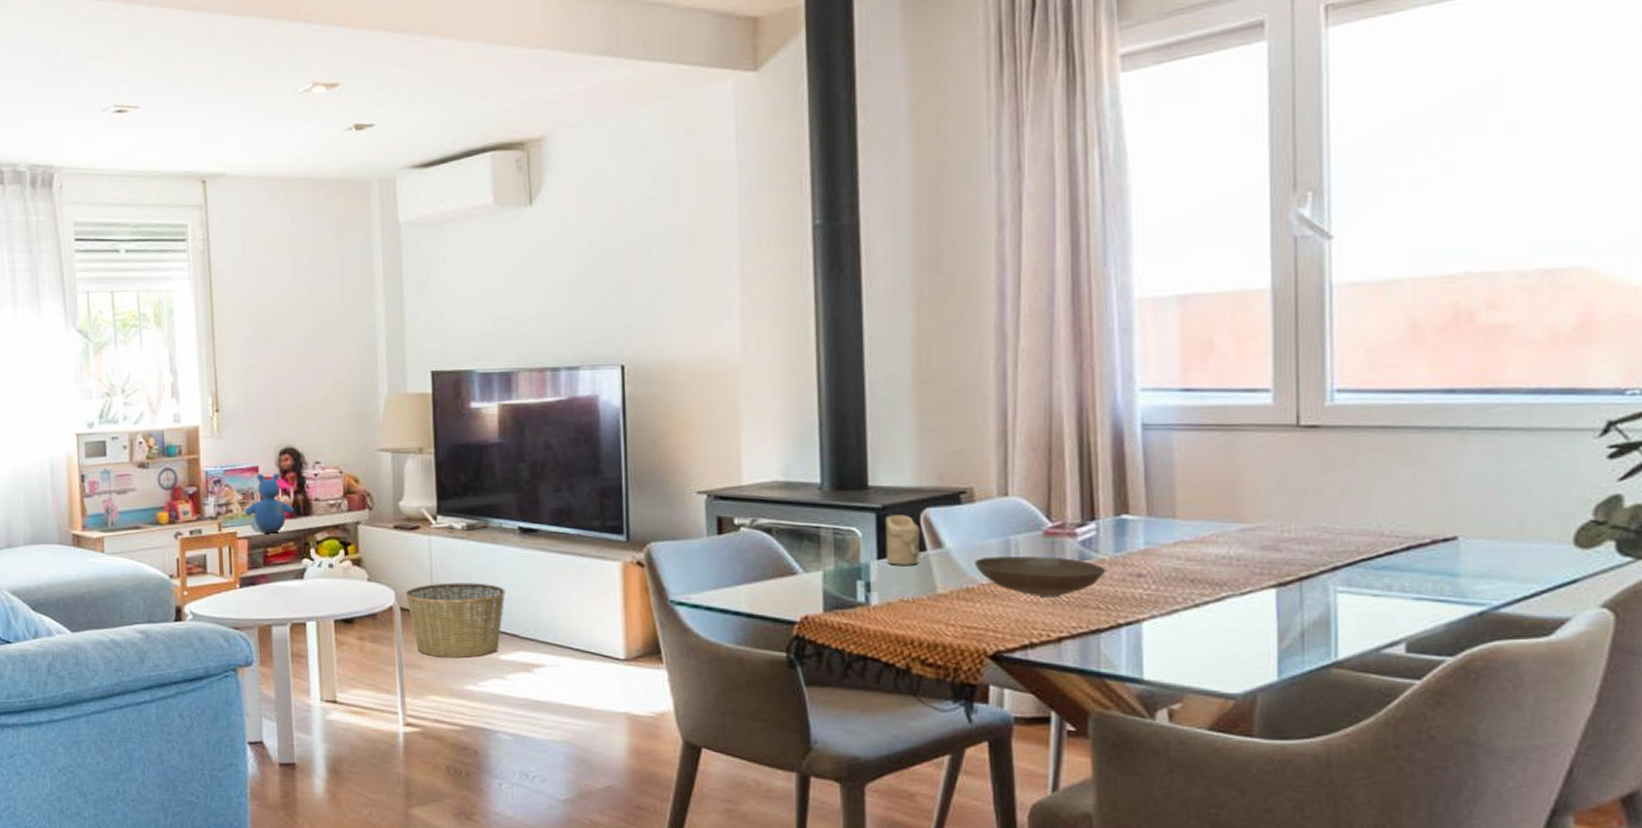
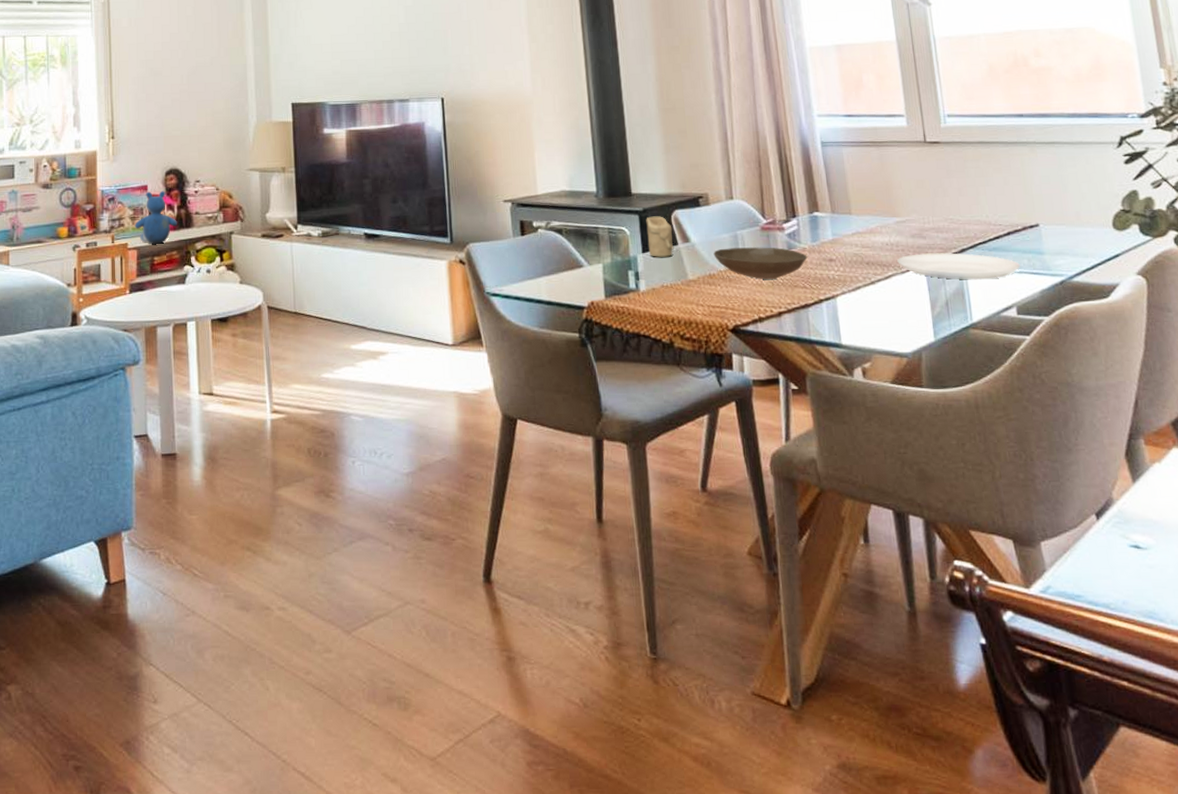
basket: present [405,583,506,658] -> none [271,282,355,350]
plate: none [1236,571,1421,607] -> present [897,253,1021,280]

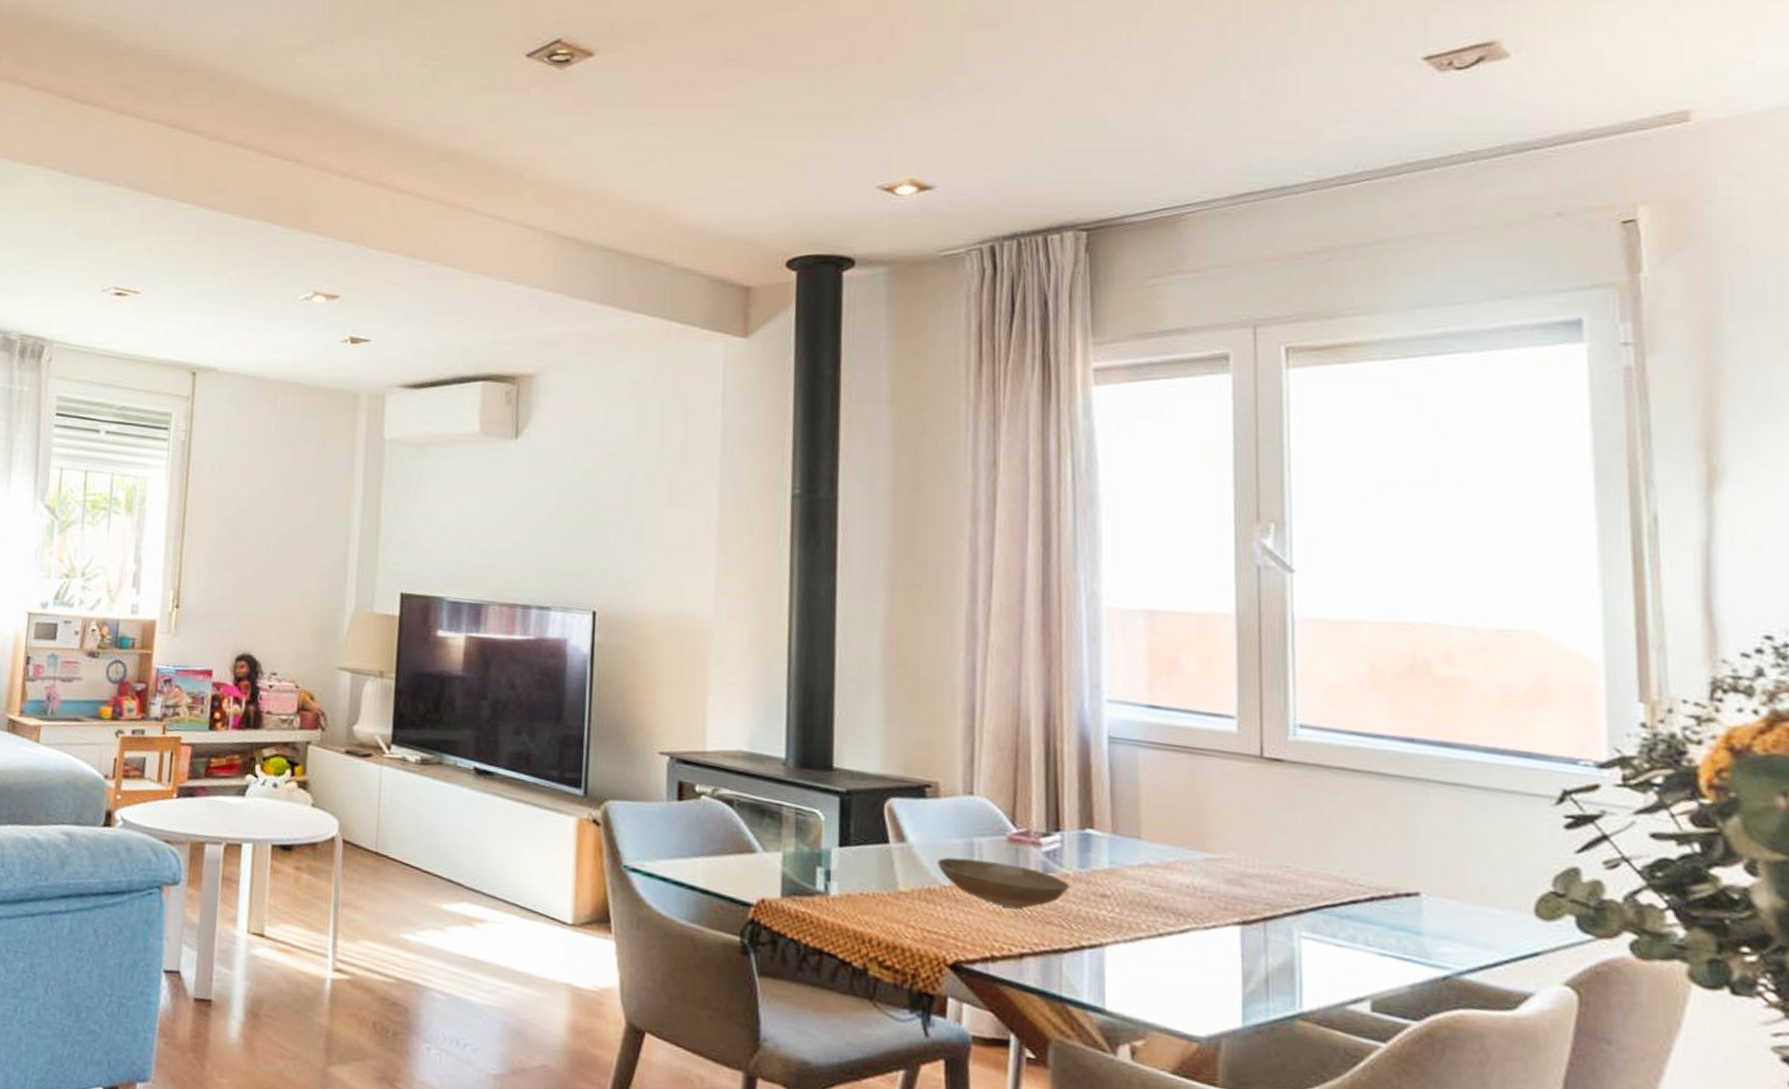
stuffed animal: present [134,191,177,244] -> none [192,677,244,744]
candle: present [646,216,674,257] -> none [847,801,884,857]
plate: present [897,253,1021,280] -> none [1200,906,1385,958]

